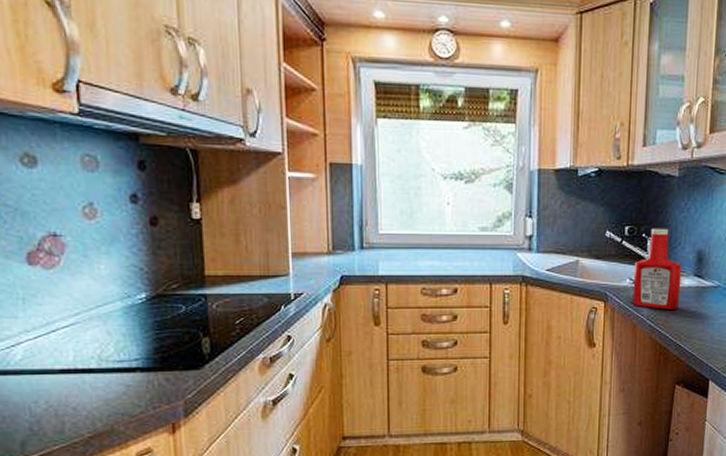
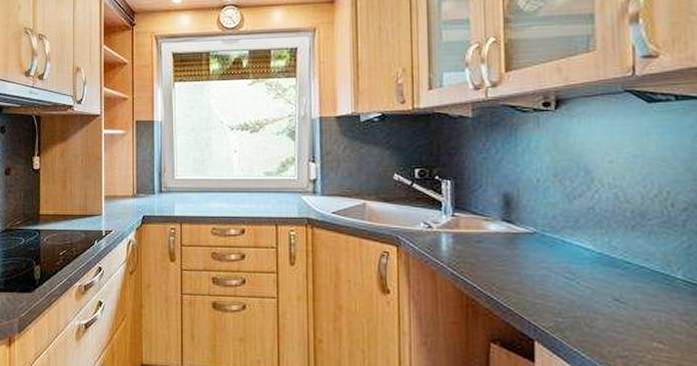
ketchup bottle: present [632,228,682,309] -> none [428,170,487,257]

